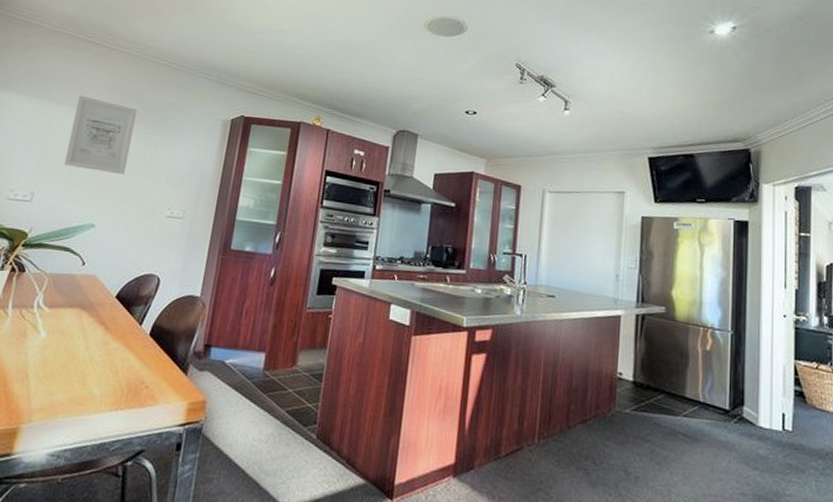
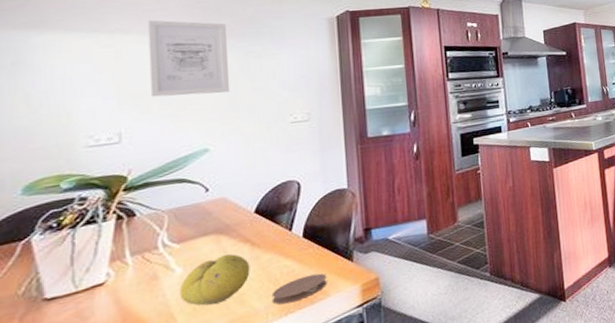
fruit: none [37,331,100,377] -> present [179,254,250,306]
coaster: none [107,375,161,399] -> present [271,273,327,305]

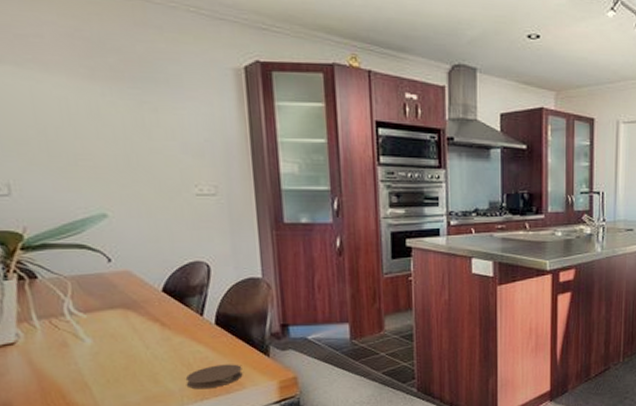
wall art: present [147,20,231,97] -> none [21,48,125,151]
fruit: present [179,254,250,306] -> none [91,332,162,380]

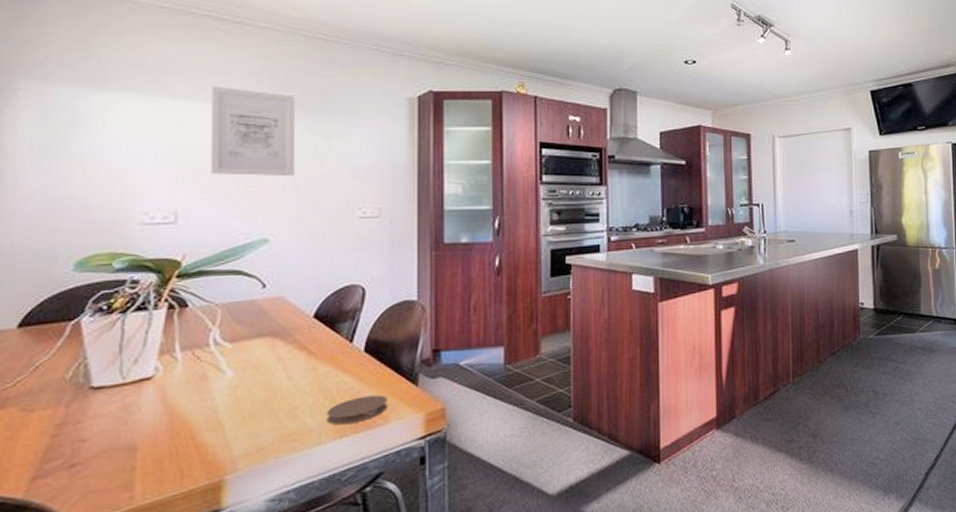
wall art: none [21,48,125,151] -> present [210,86,296,177]

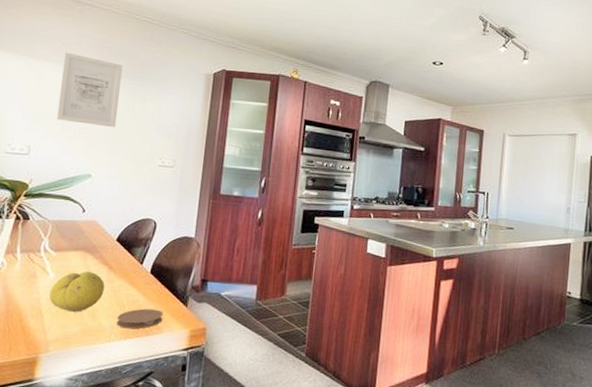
fruit: none [229,361,305,416] -> present [49,271,105,312]

